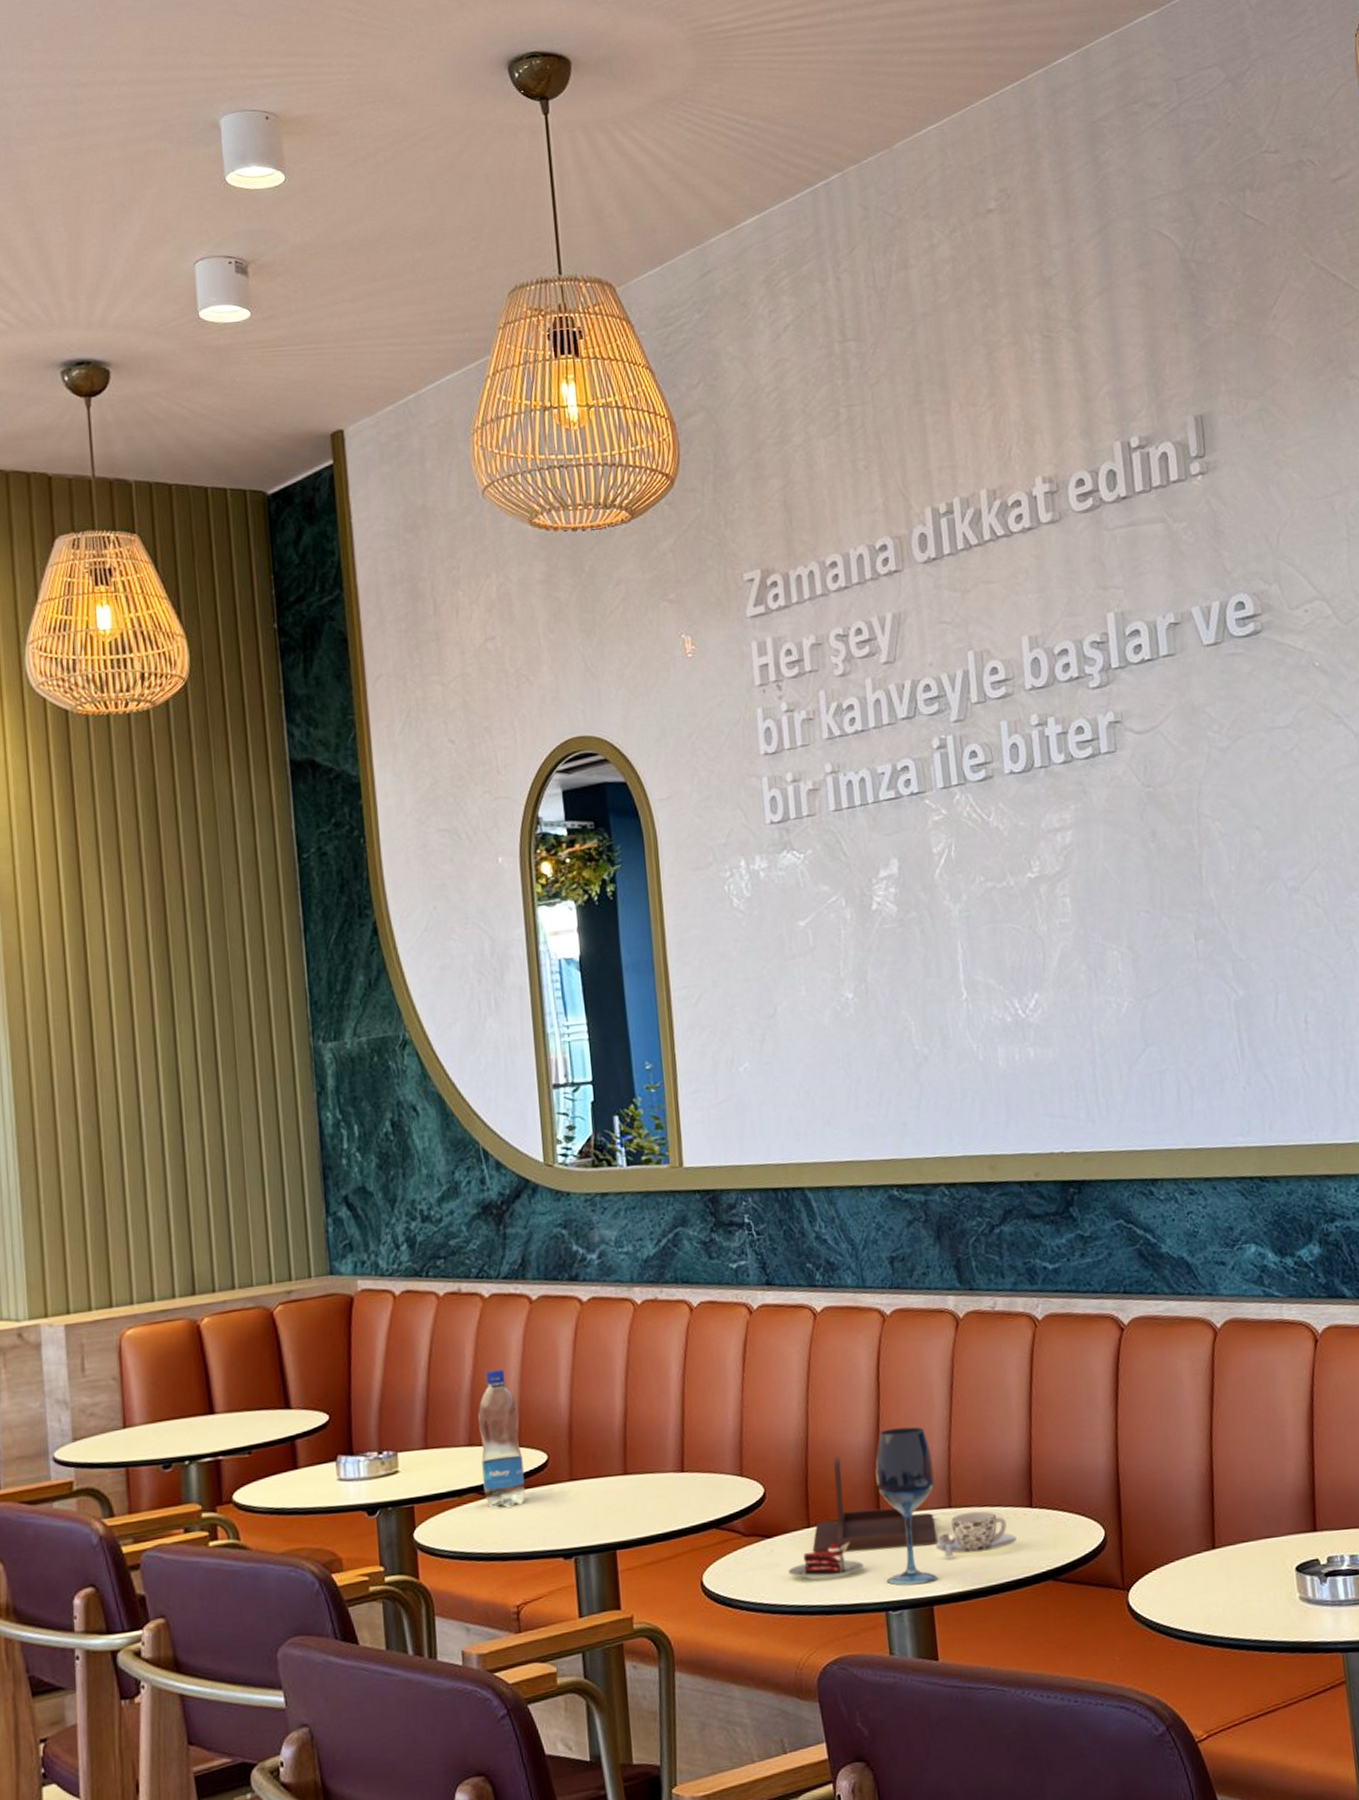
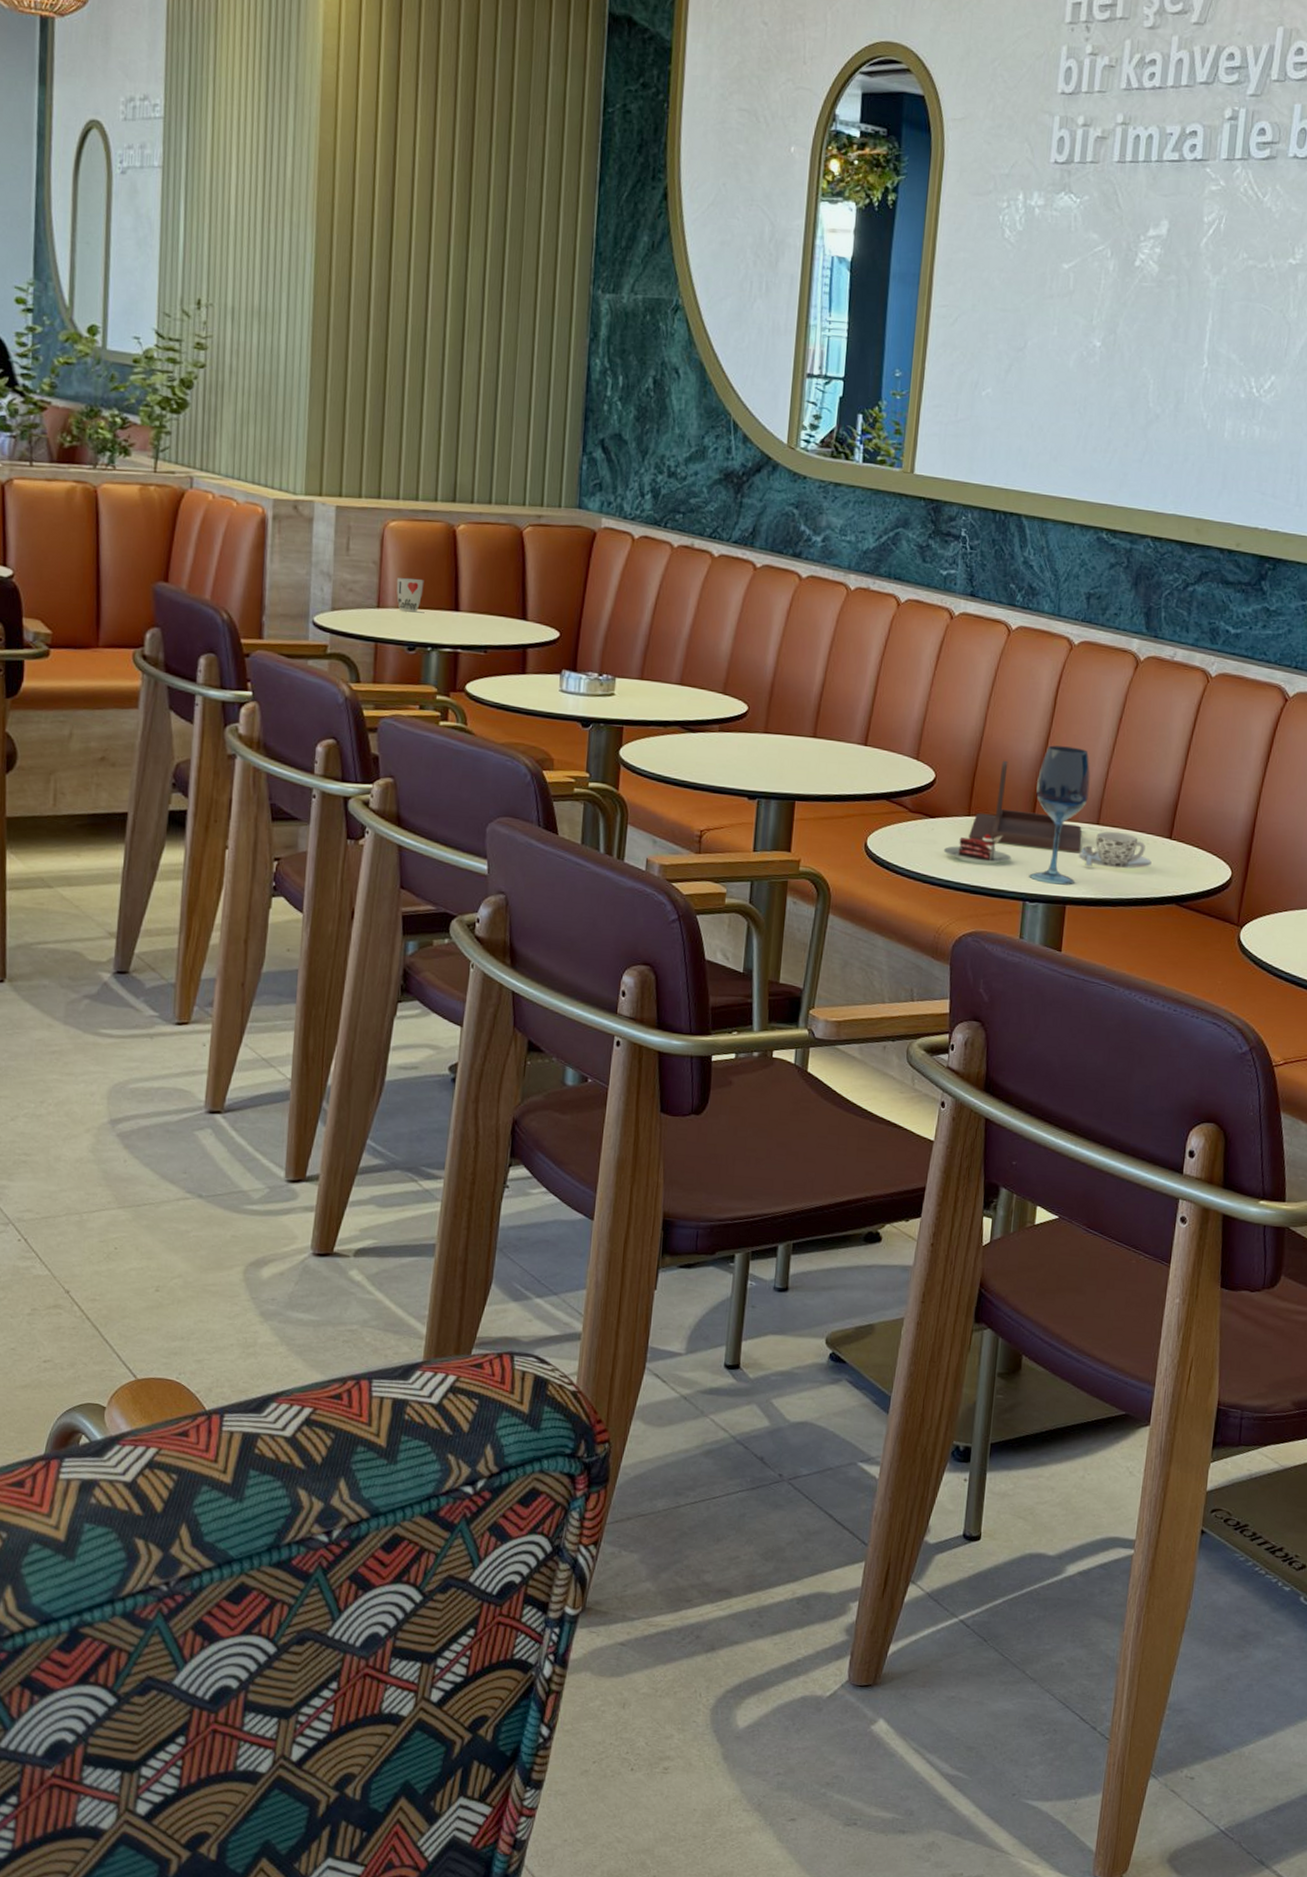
cup: none [141,1387,173,1427] -> present [396,577,424,613]
bottle: present [478,1369,525,1510] -> none [687,622,729,746]

